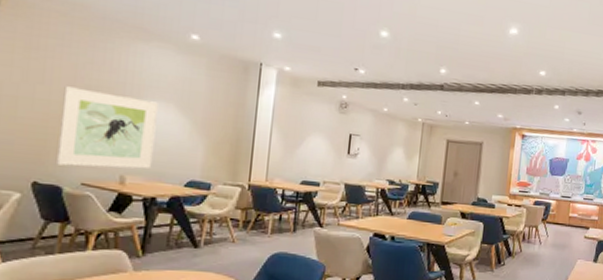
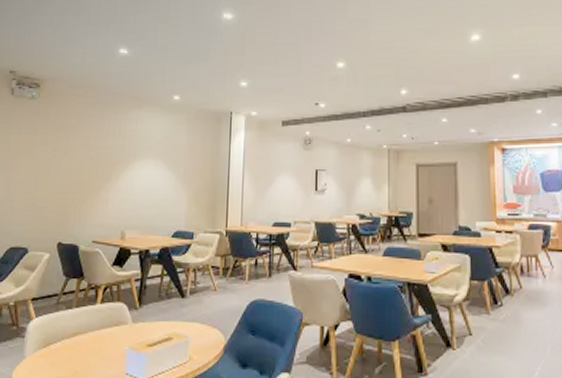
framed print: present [55,86,158,169] -> none [74,156,149,226]

